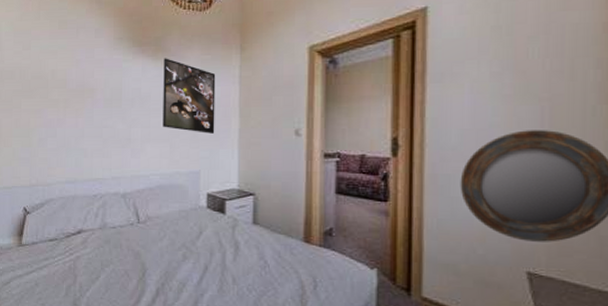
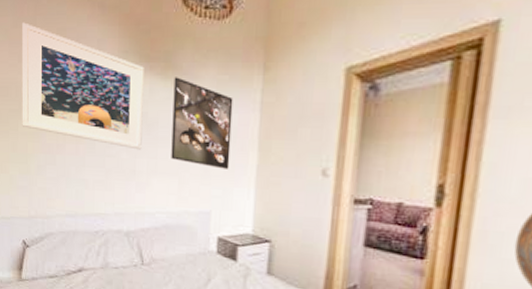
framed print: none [25,16,137,121] -> present [21,22,144,150]

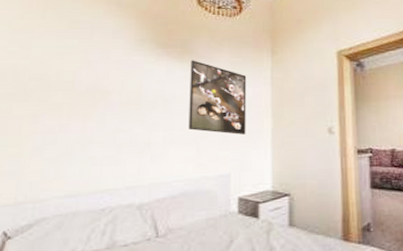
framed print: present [21,22,144,150] -> none [17,15,161,124]

